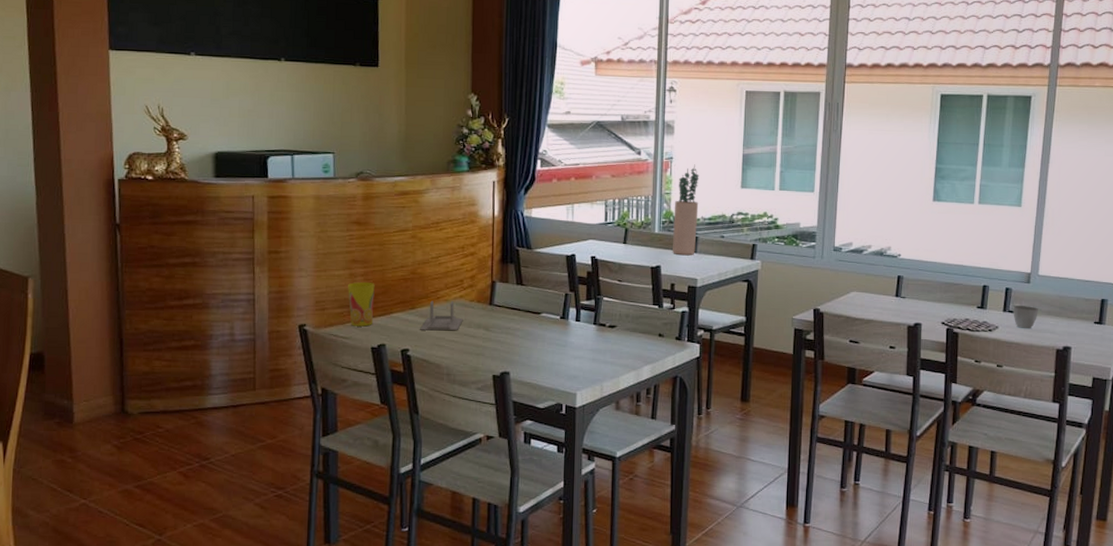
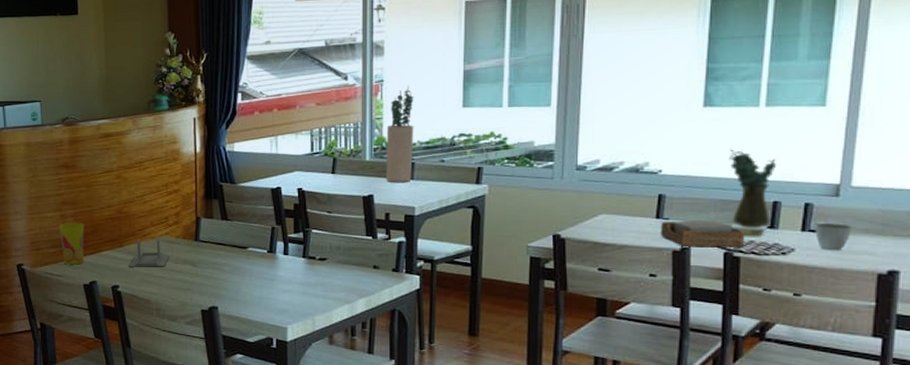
napkin holder: none [898,299,962,324] -> present [660,220,745,248]
vase: none [951,239,985,316] -> present [729,149,776,237]

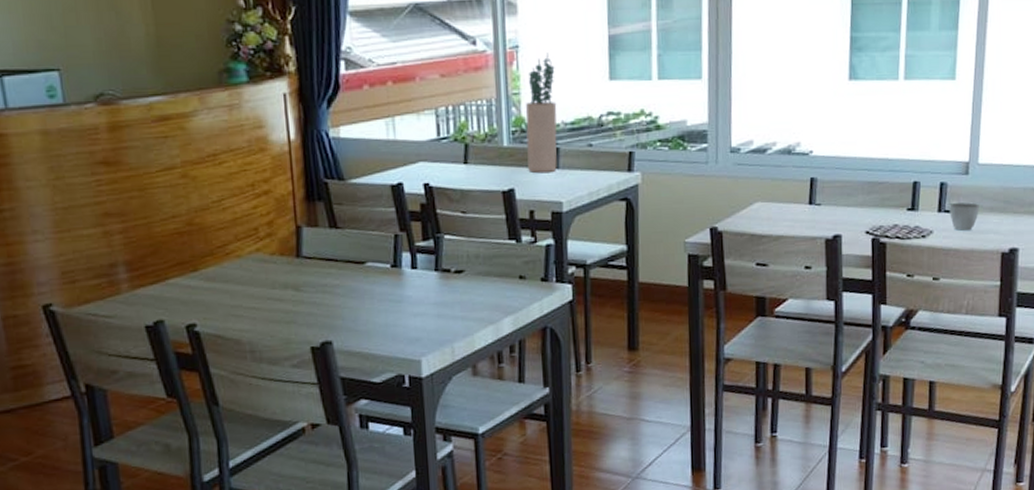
cup: present [59,222,85,265] -> none [103,240,144,301]
napkin holder: present [128,238,170,267] -> none [207,256,264,298]
napkin holder: present [660,220,745,248] -> none [813,204,890,235]
vase: present [729,149,776,237] -> none [873,126,915,221]

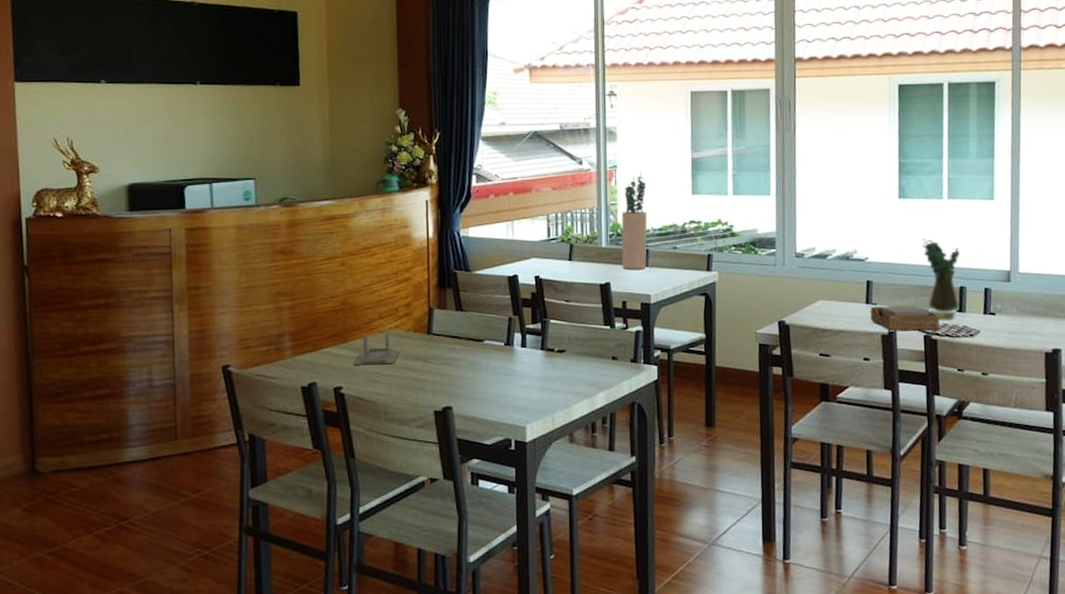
napkin holder: none [207,256,264,298] -> present [353,332,400,365]
napkin holder: none [813,204,890,235] -> present [870,305,940,331]
vase: none [873,126,915,221] -> present [922,238,960,320]
cup: present [949,202,979,232] -> none [994,306,1022,332]

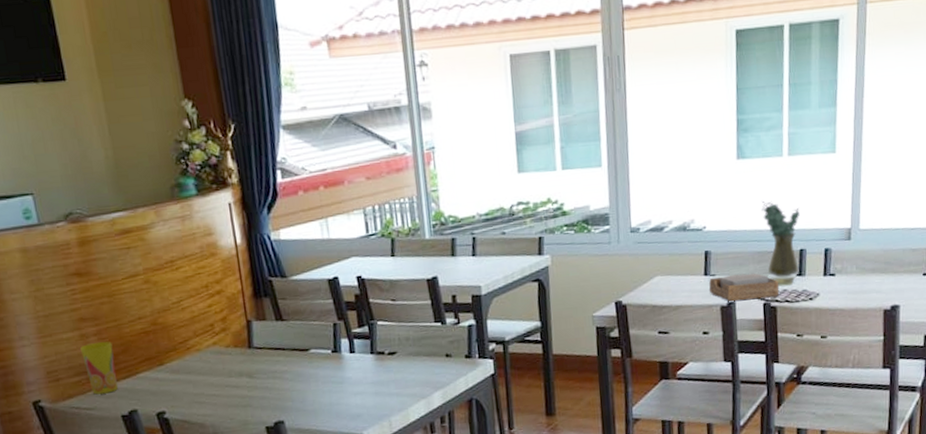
cup: none [274,315,303,365] -> present [80,341,118,395]
napkin holder: present [353,332,400,365] -> none [173,350,222,388]
vase: present [621,172,648,270] -> none [444,152,475,261]

